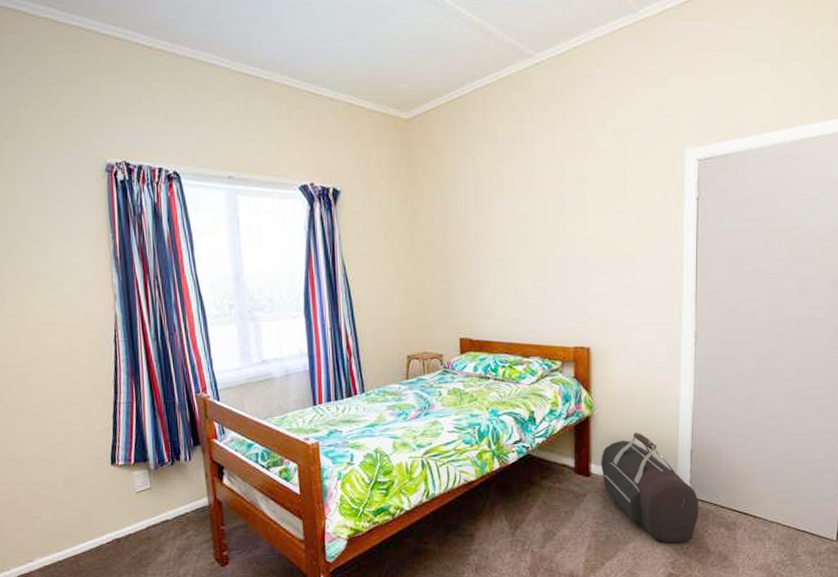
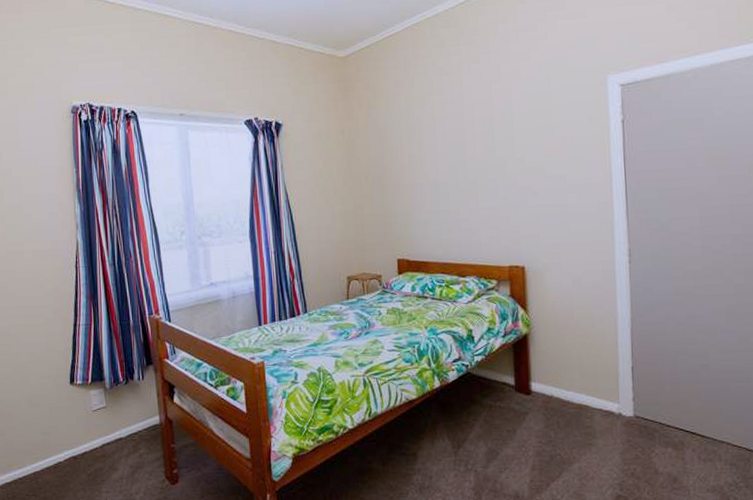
duffel bag: present [601,432,699,543] -> none [541,349,645,464]

